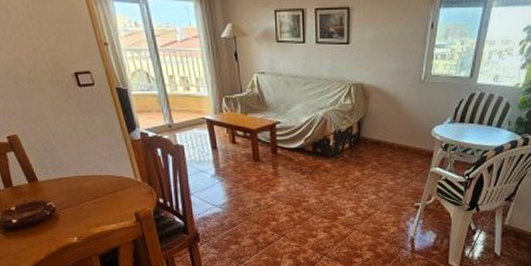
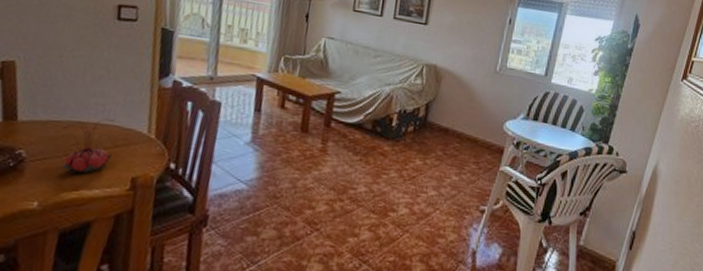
flower: none [72,171,115,215] -> present [62,119,114,174]

